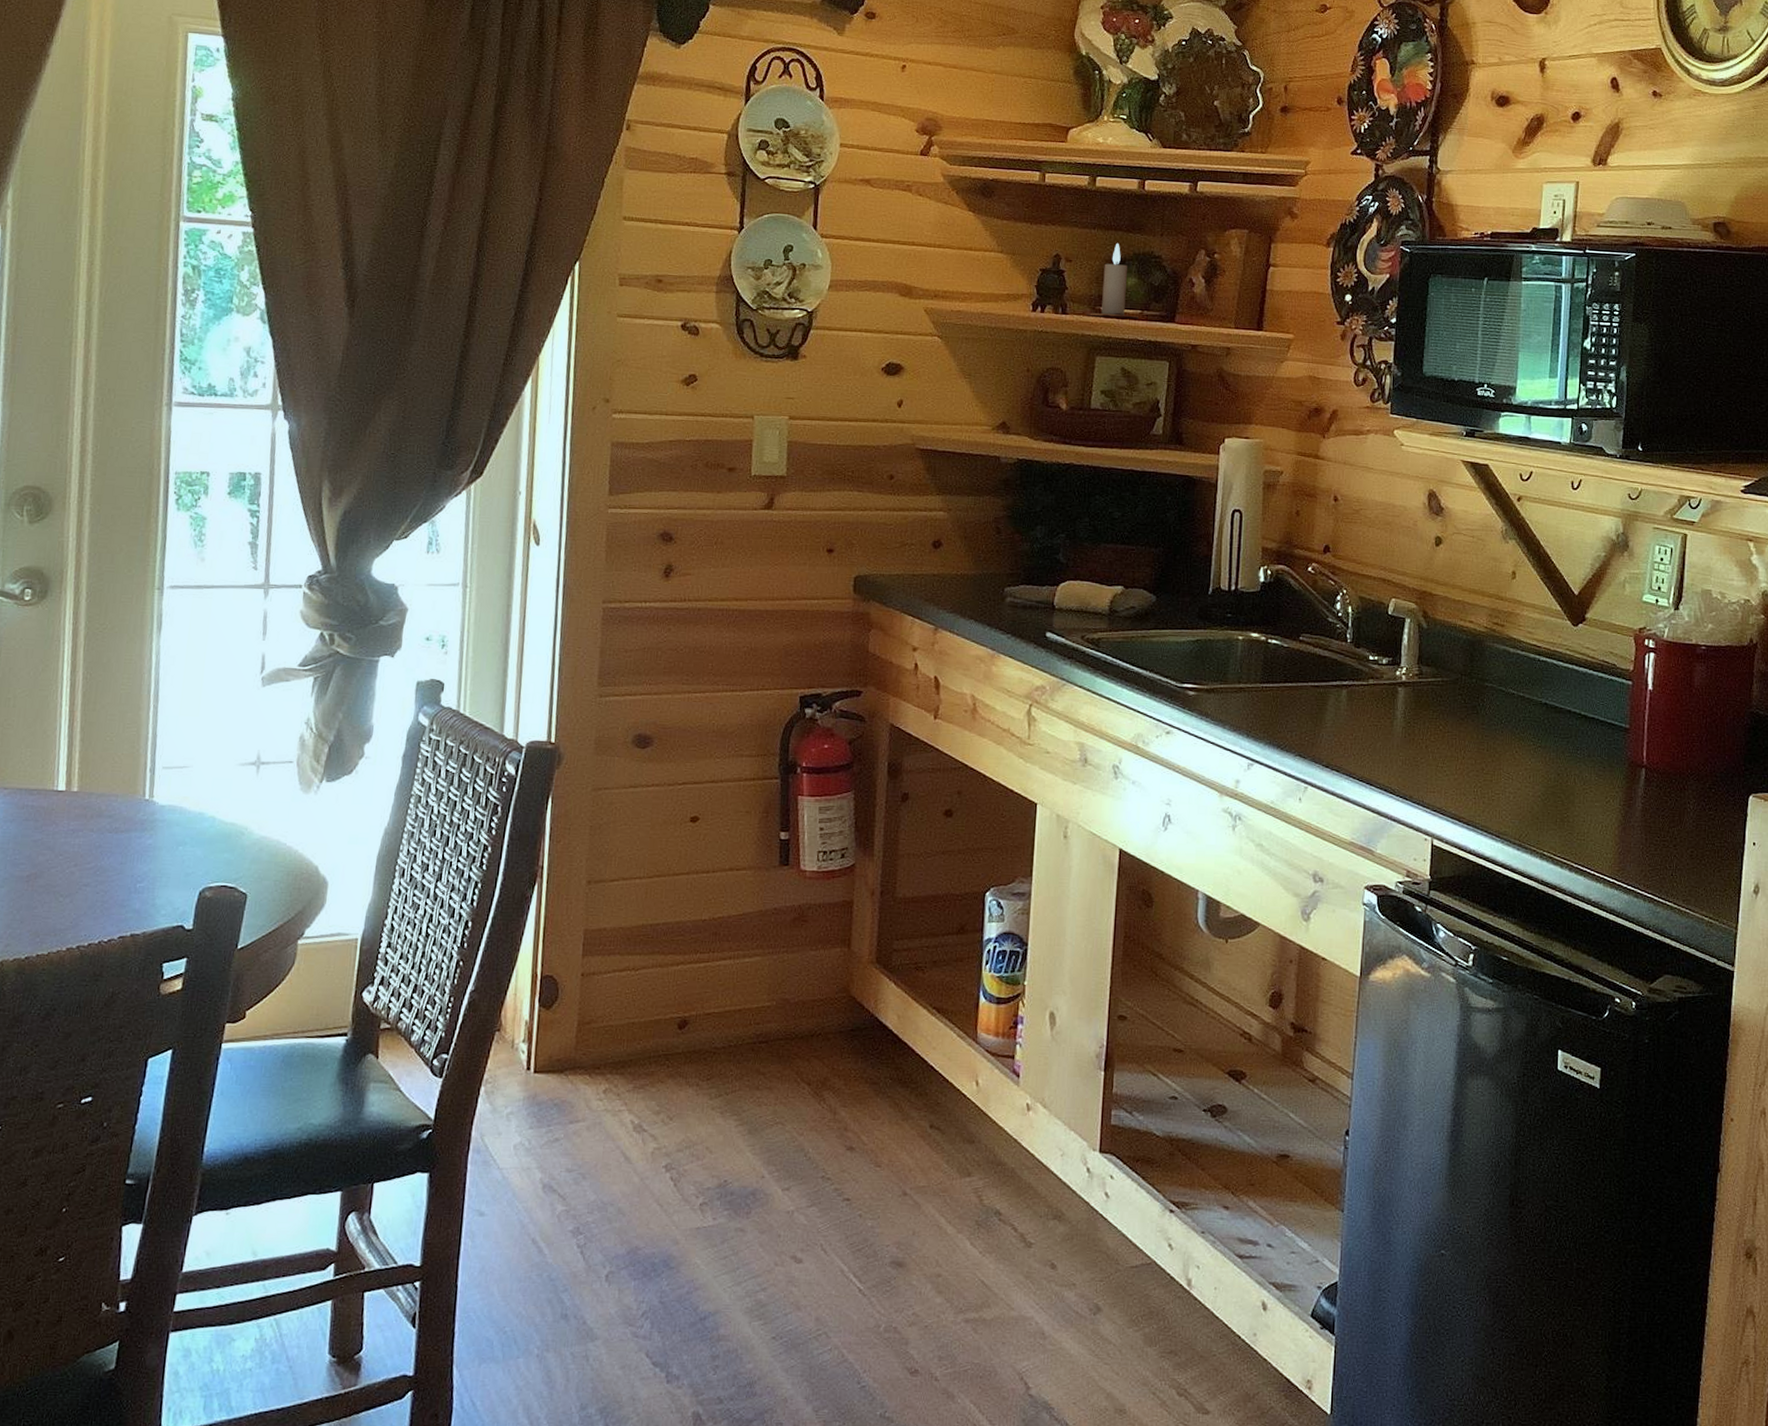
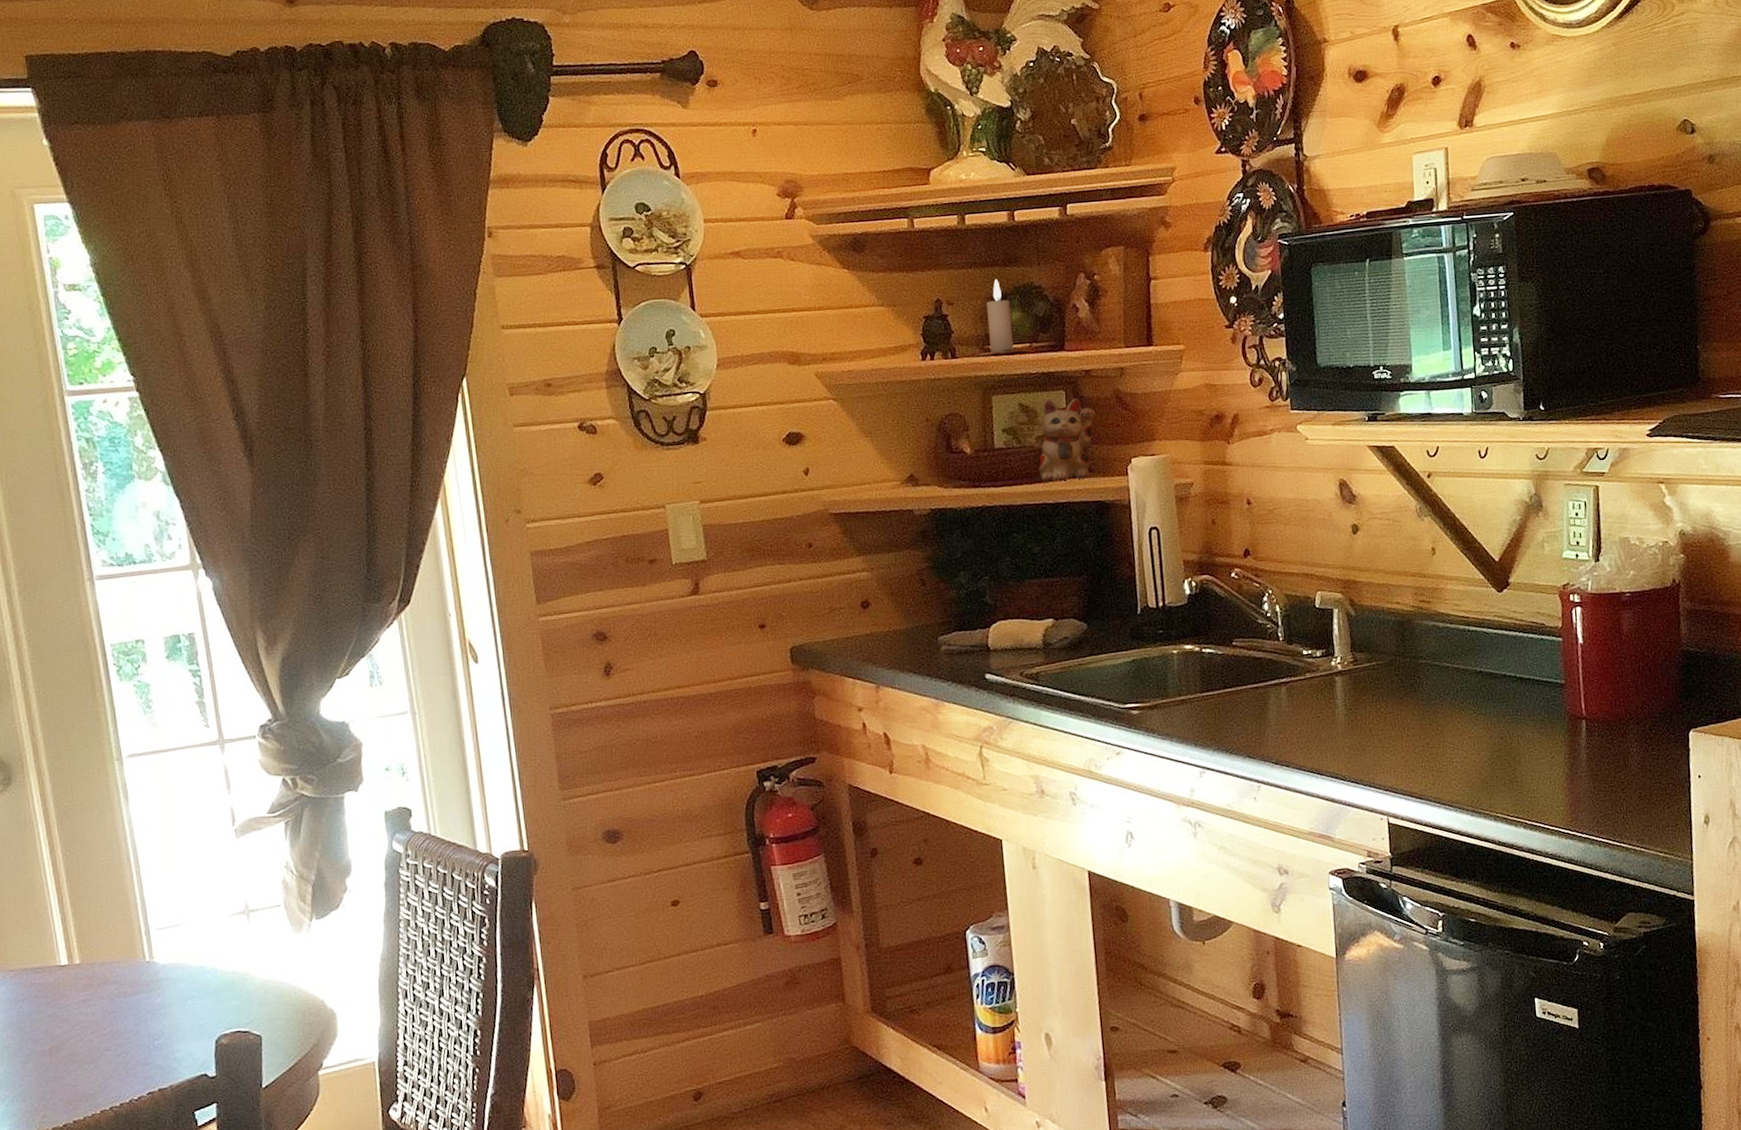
decorative figurine: none [1130,367,1197,451] -> present [1037,398,1096,482]

